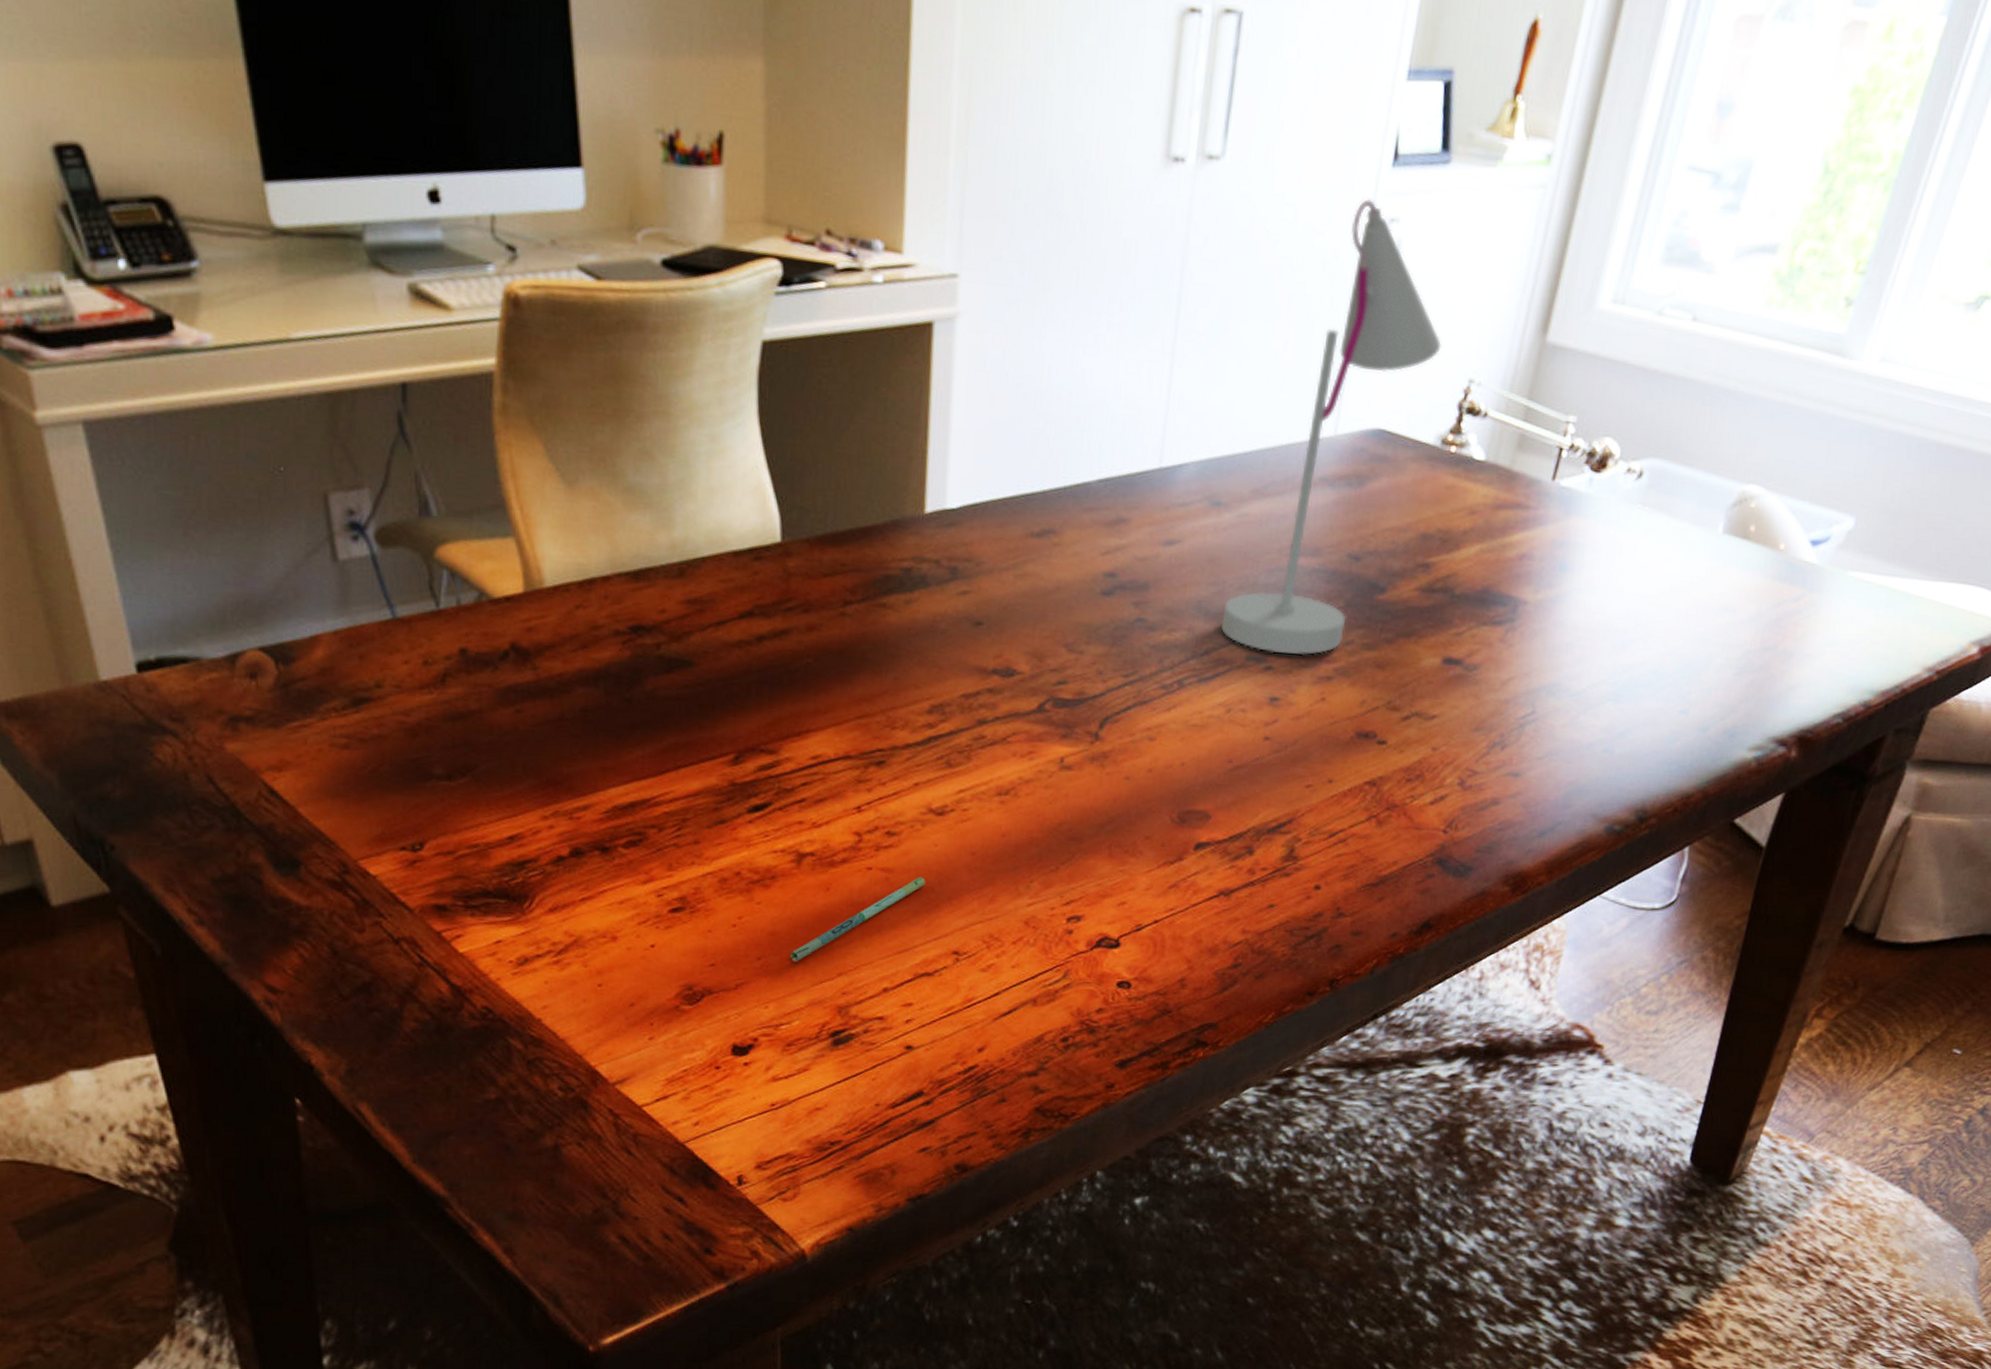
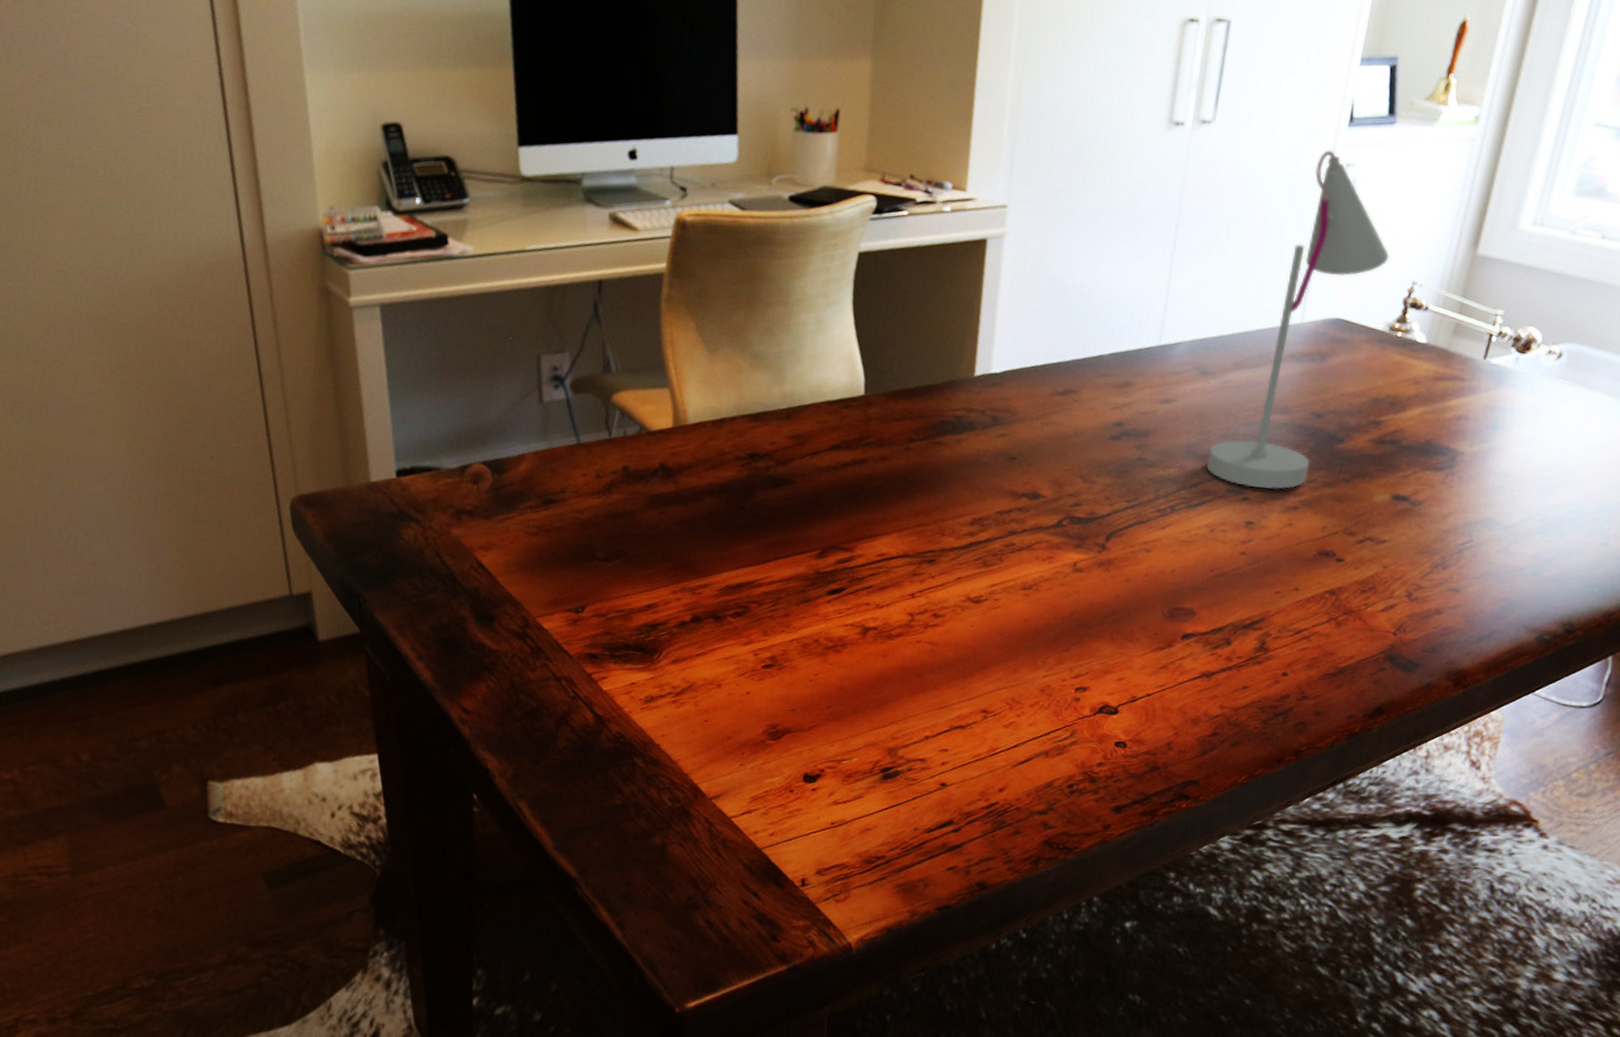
pen: present [790,877,926,962] -> none [853,650,963,712]

